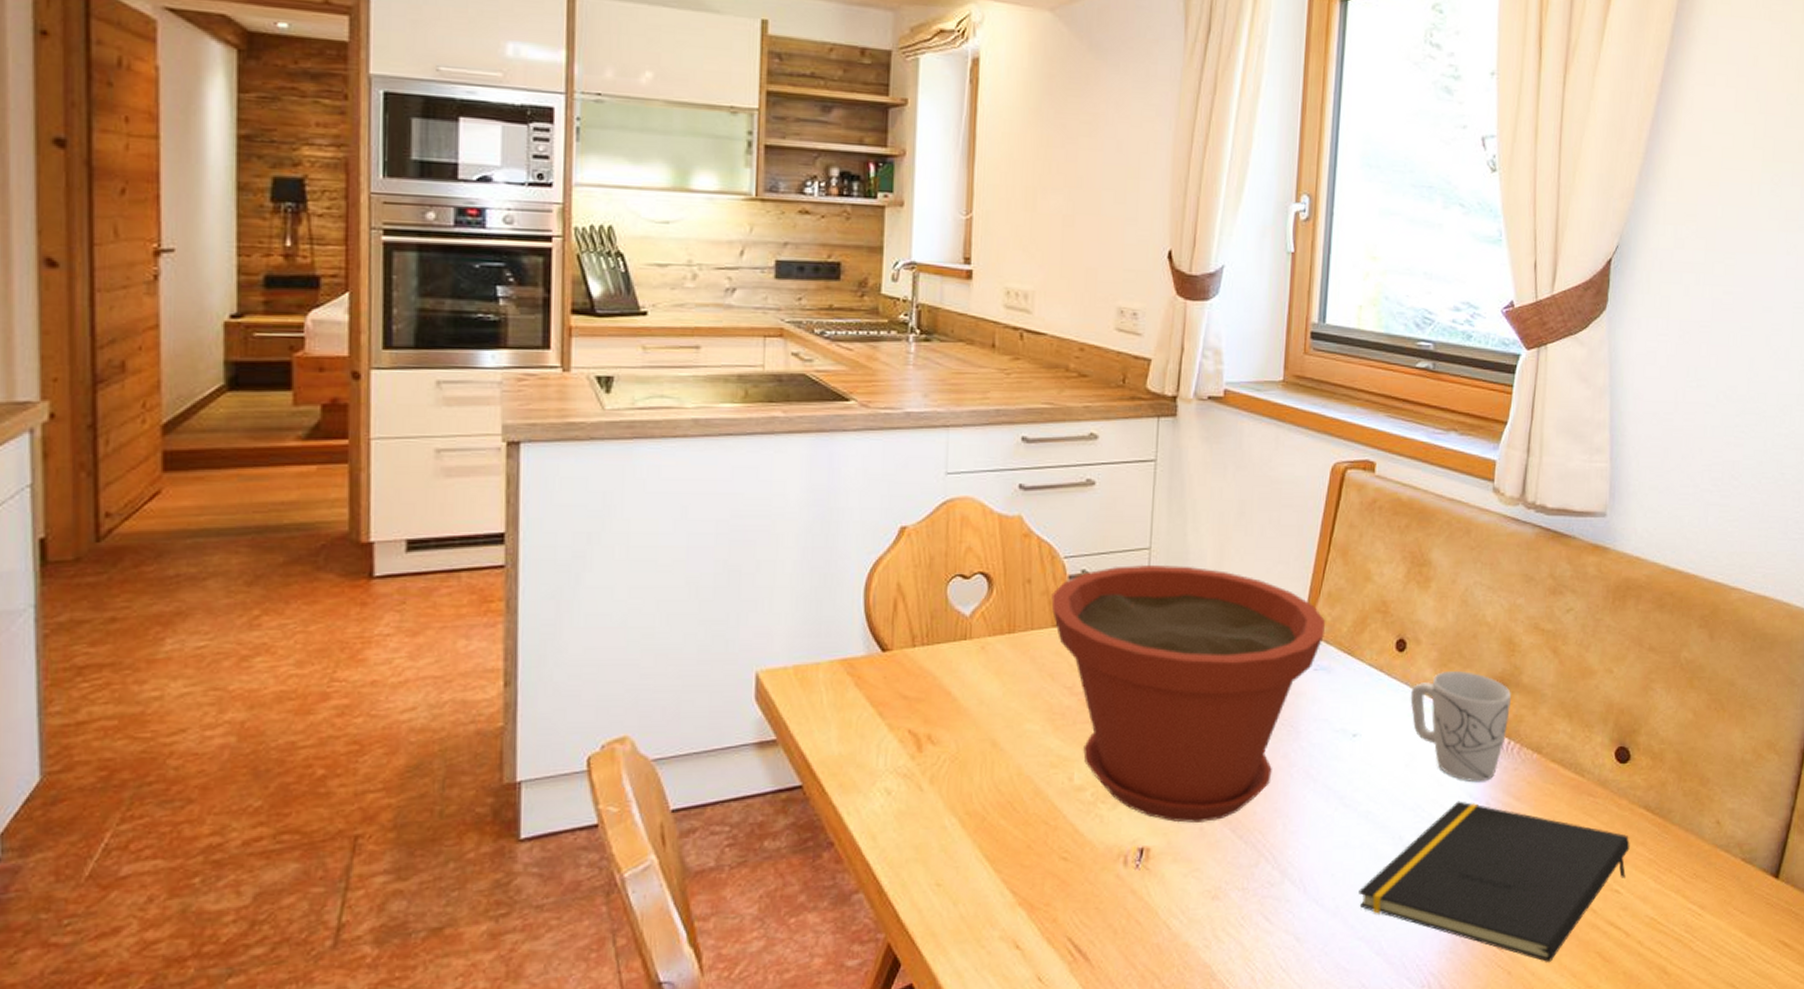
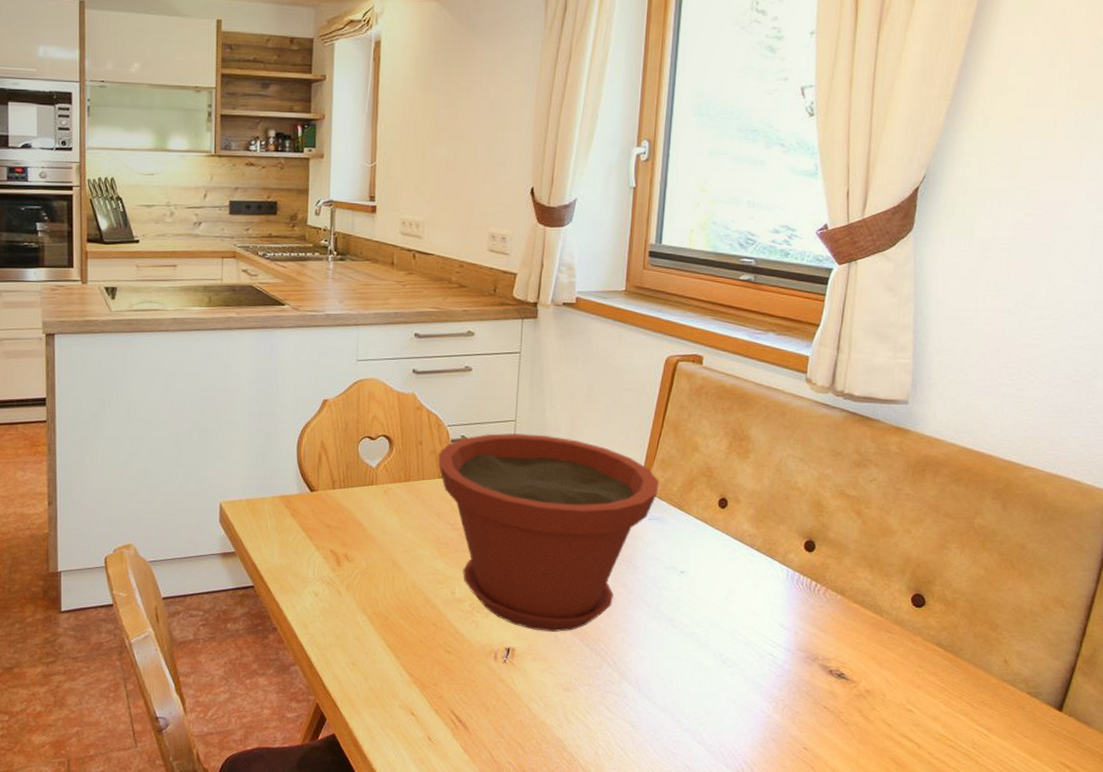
notepad: present [1359,801,1630,963] -> none [684,629,923,763]
mug: present [1410,671,1511,783] -> none [730,526,819,616]

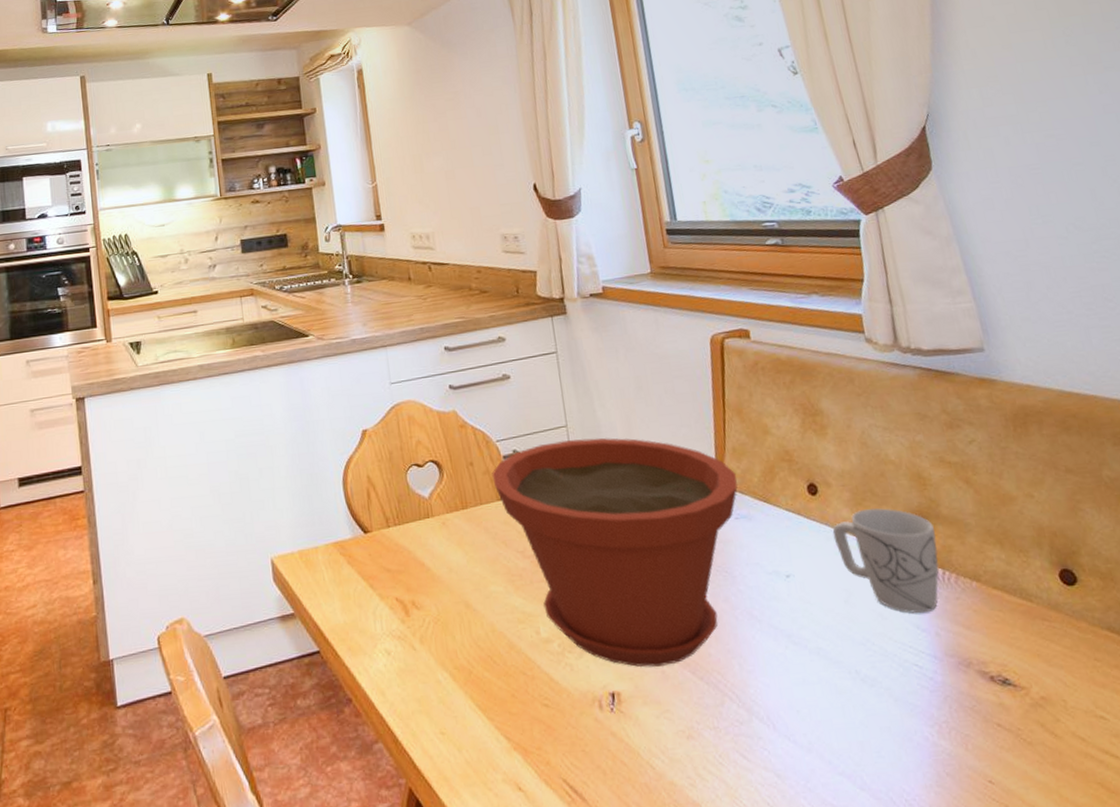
mug: none [730,526,819,616] -> present [832,508,939,614]

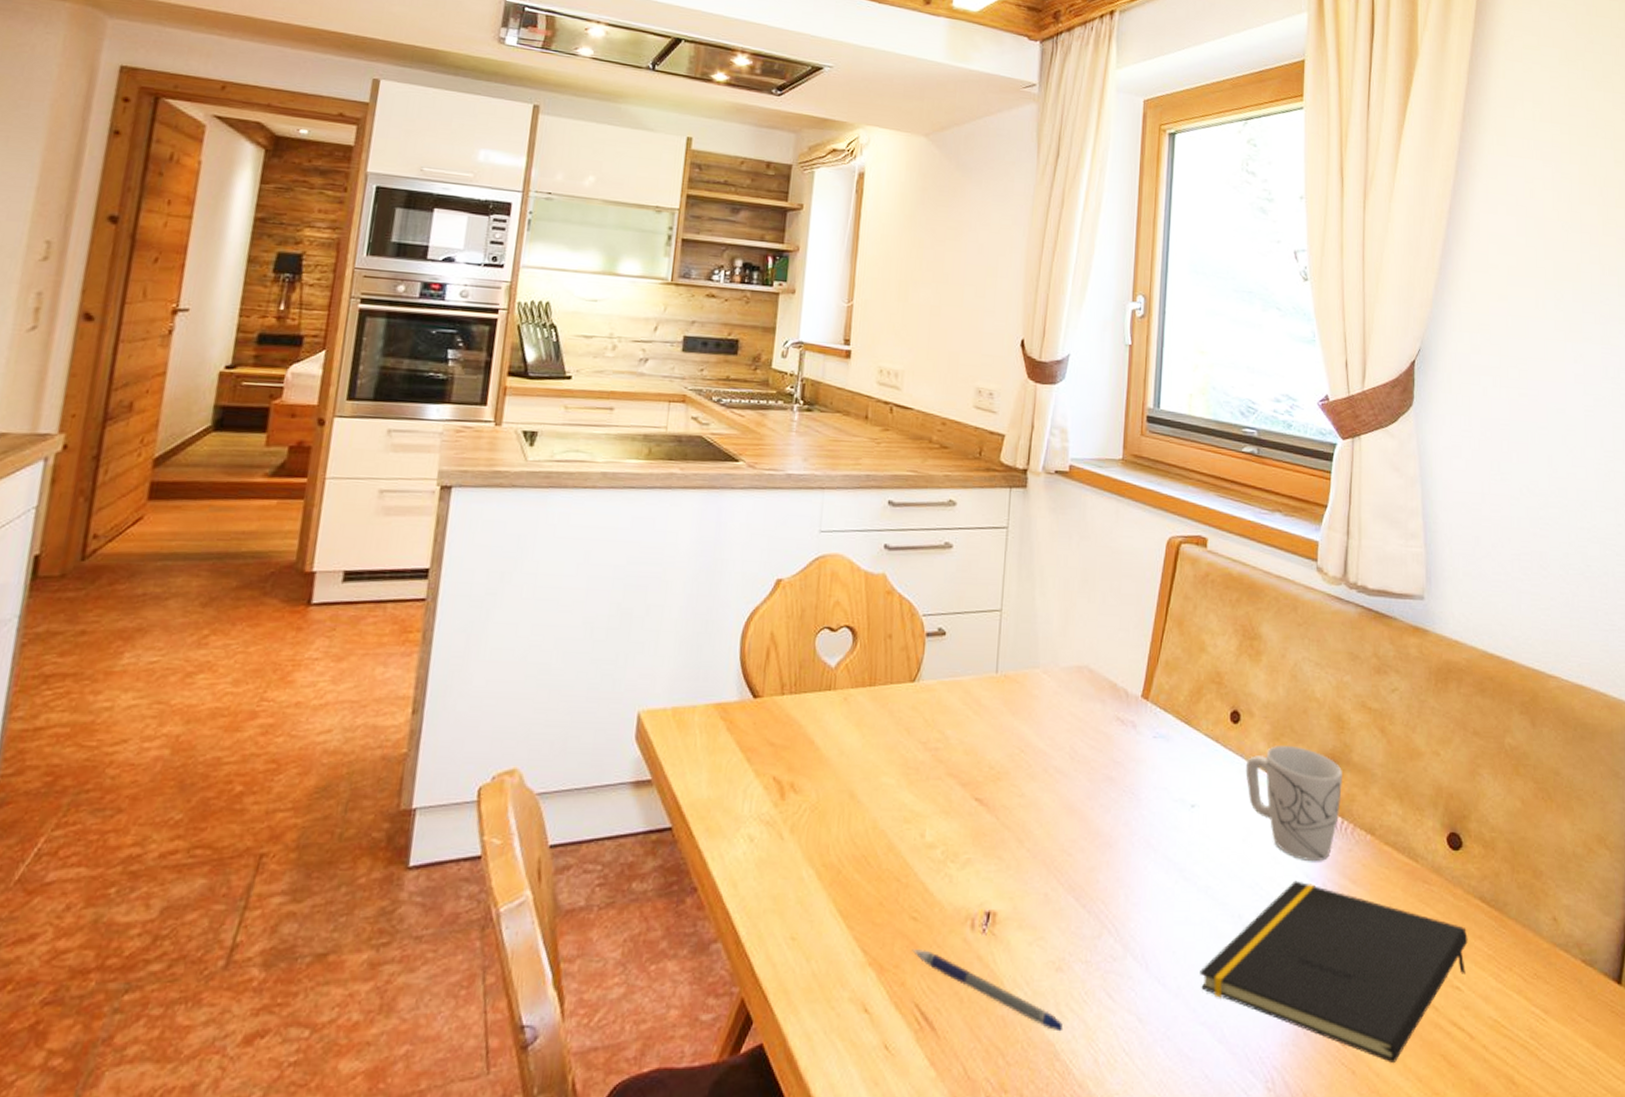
plant pot: present [492,438,739,668] -> none [909,625,1164,888]
pen: none [550,731,705,793] -> present [912,949,1062,1032]
notepad: none [828,632,1108,796] -> present [1200,880,1468,1064]

